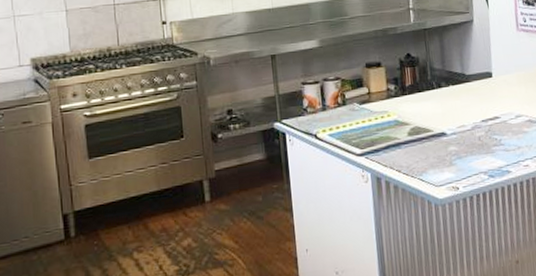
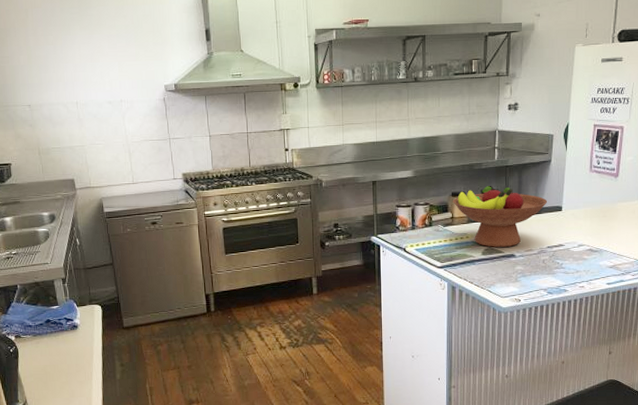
fruit bowl: none [368,53,475,126] -> present [453,186,547,247]

